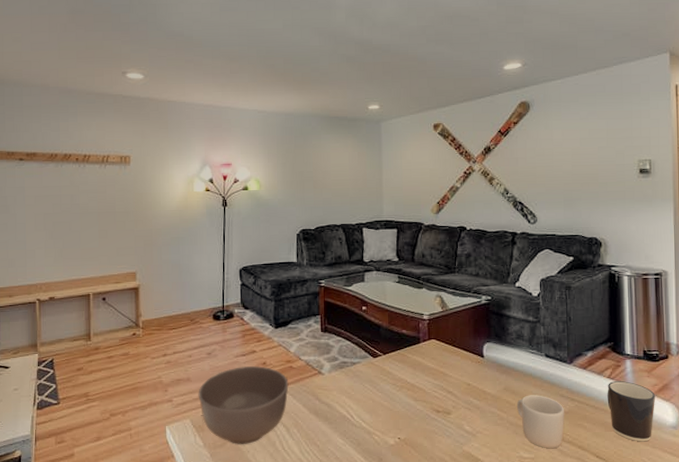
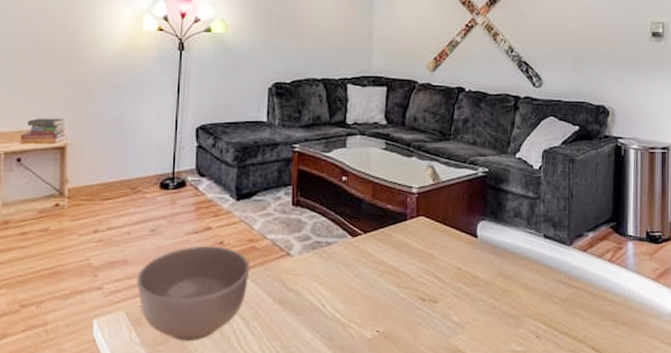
books: none [104,265,139,286] -> present [20,118,67,143]
cup: present [516,395,565,448] -> none [510,280,562,340]
mug: present [607,381,656,442] -> none [606,265,657,332]

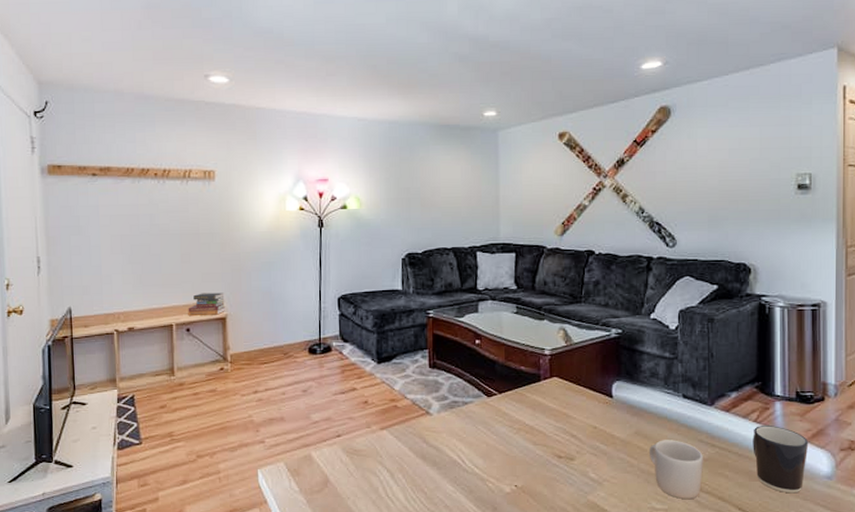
bowl: present [136,246,250,341] -> none [292,405,393,490]
cup: none [510,280,562,340] -> present [648,440,704,499]
mug: none [606,265,657,332] -> present [753,426,809,494]

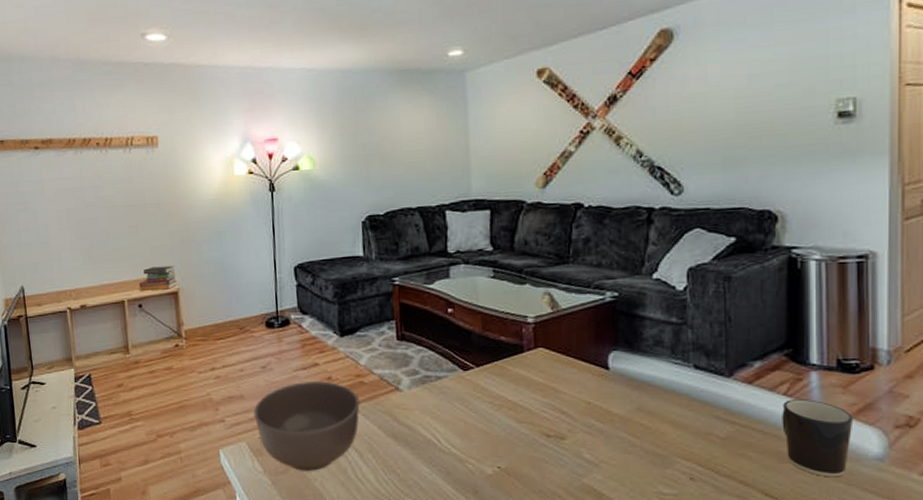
bowl: none [292,405,393,490] -> present [253,381,360,471]
cup: present [648,440,704,499] -> none [653,416,722,483]

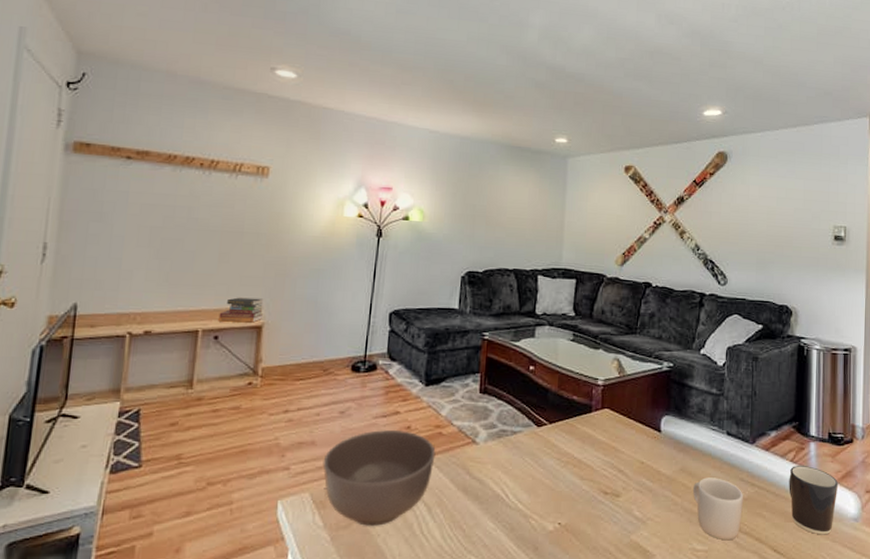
cup: none [653,416,722,483] -> present [692,477,744,539]

